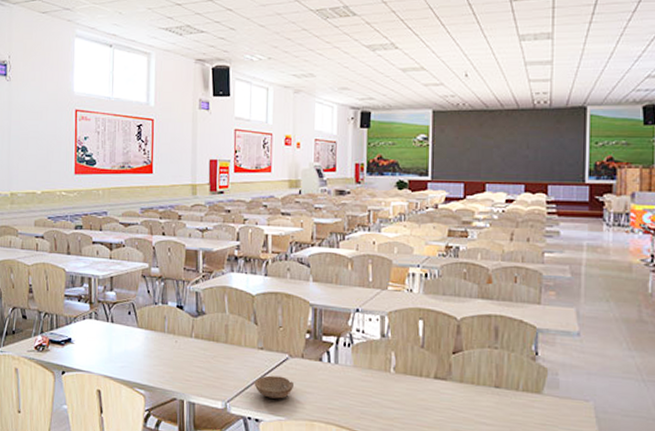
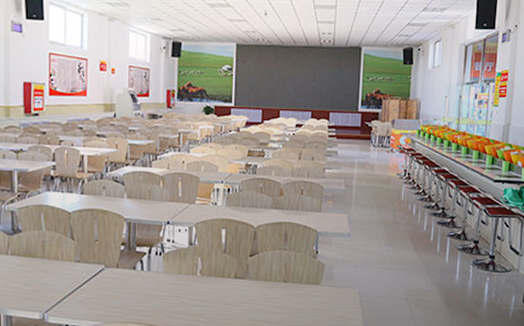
bowl: present [254,375,294,399] -> none [71,285,109,306]

